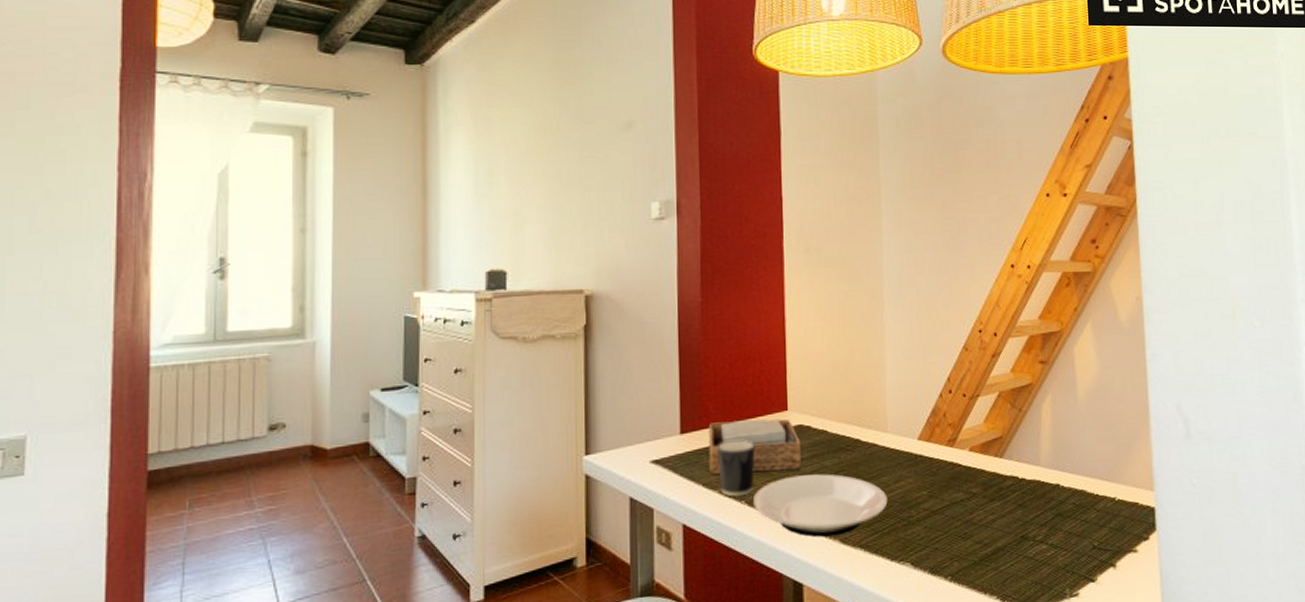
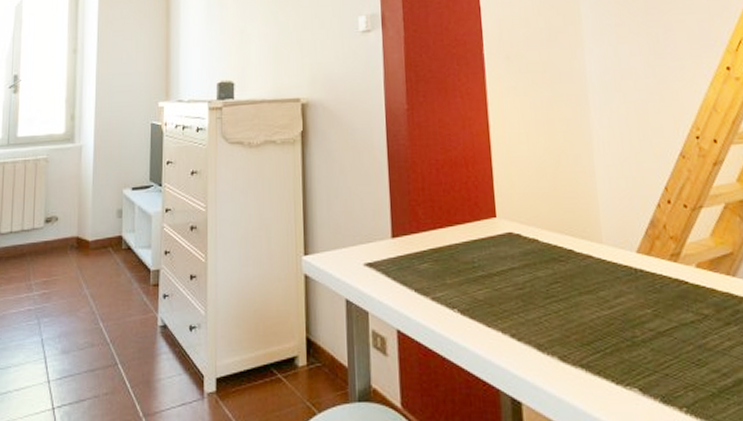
napkin holder: present [708,418,801,474] -> none [418,225,513,280]
mug: present [716,439,755,497] -> none [427,245,466,304]
plate: present [754,473,888,537] -> none [466,285,608,353]

